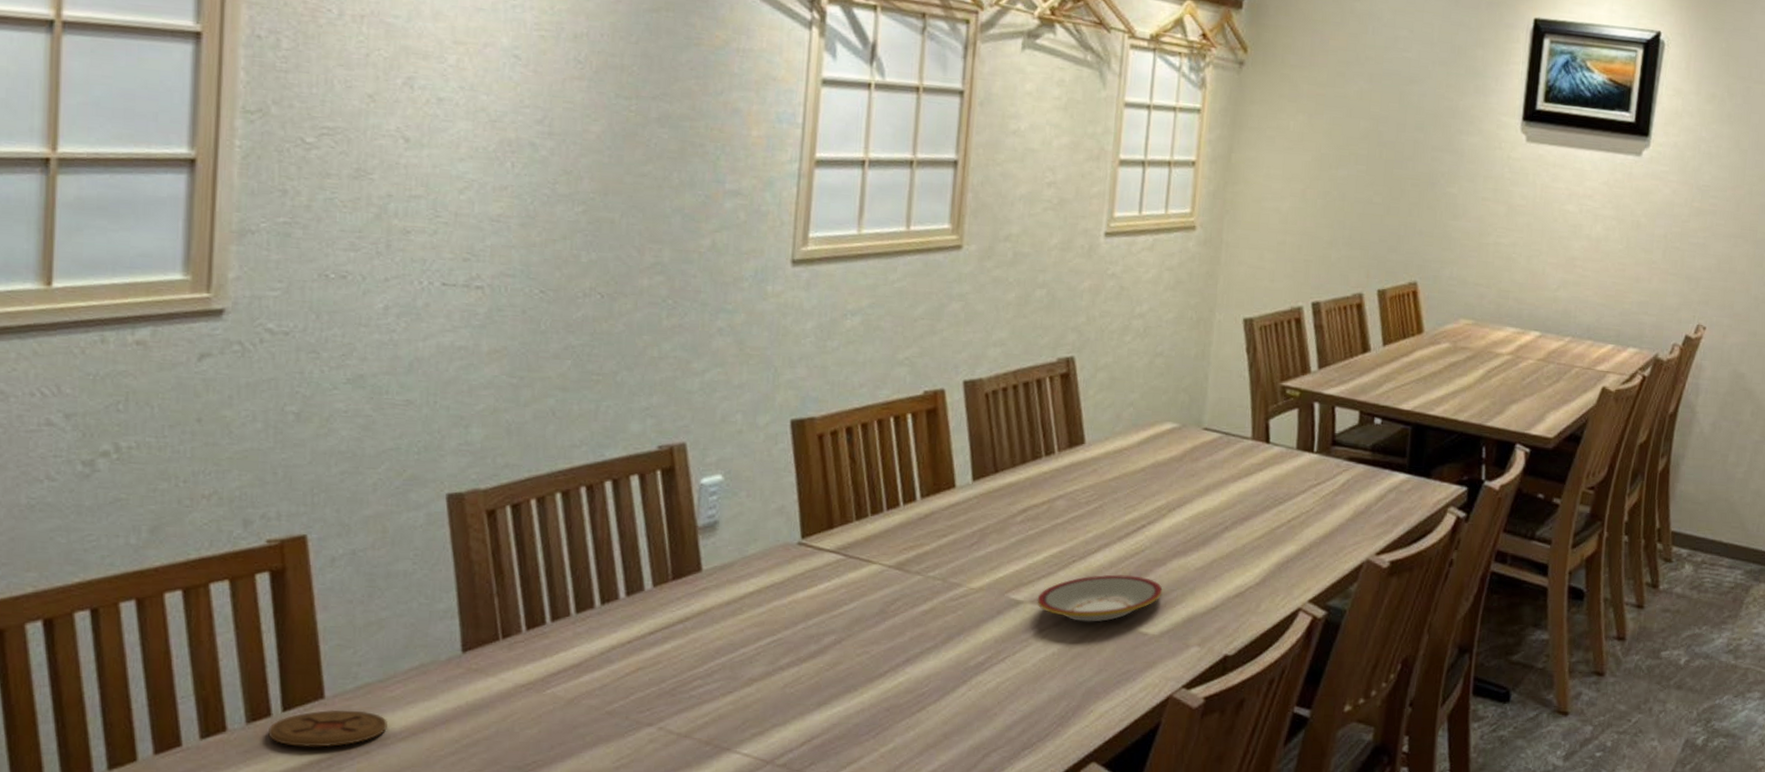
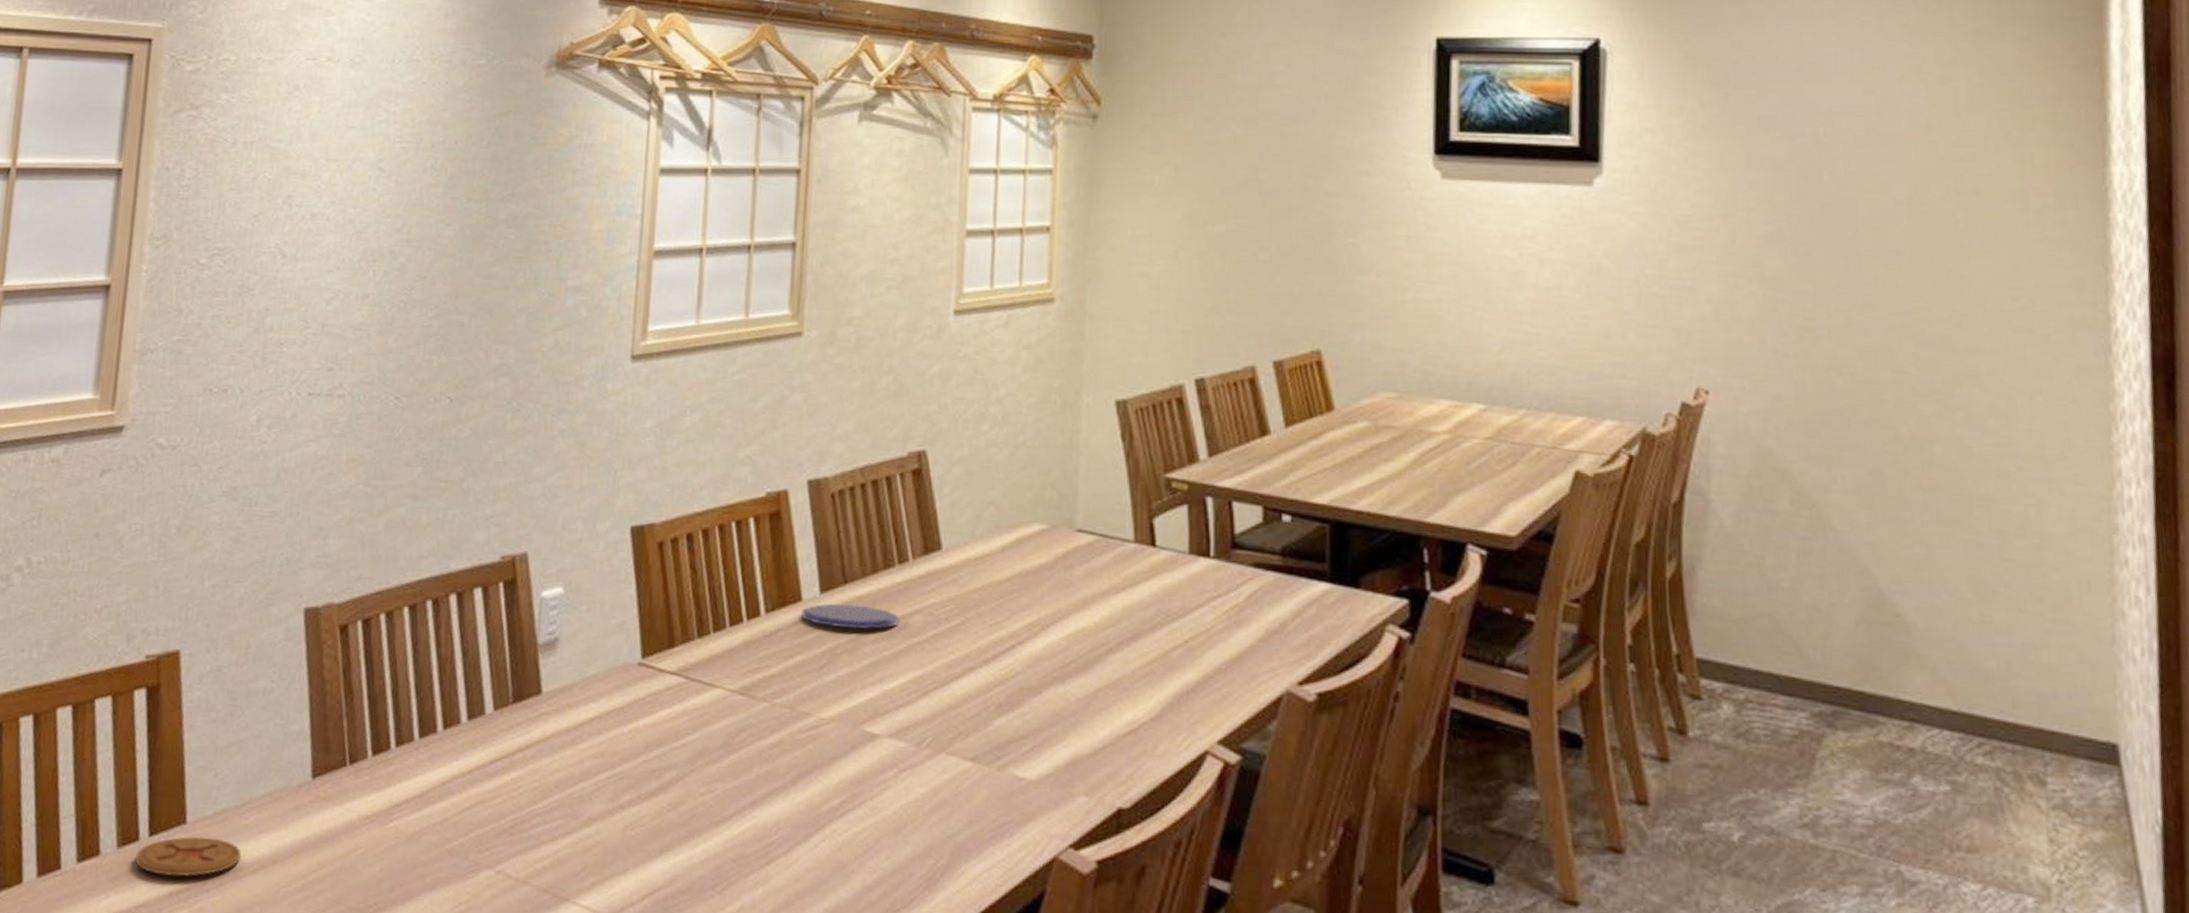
saucer: none [955,490,1045,513] -> present [801,603,900,630]
plate: present [1037,574,1163,622] -> none [895,705,1039,762]

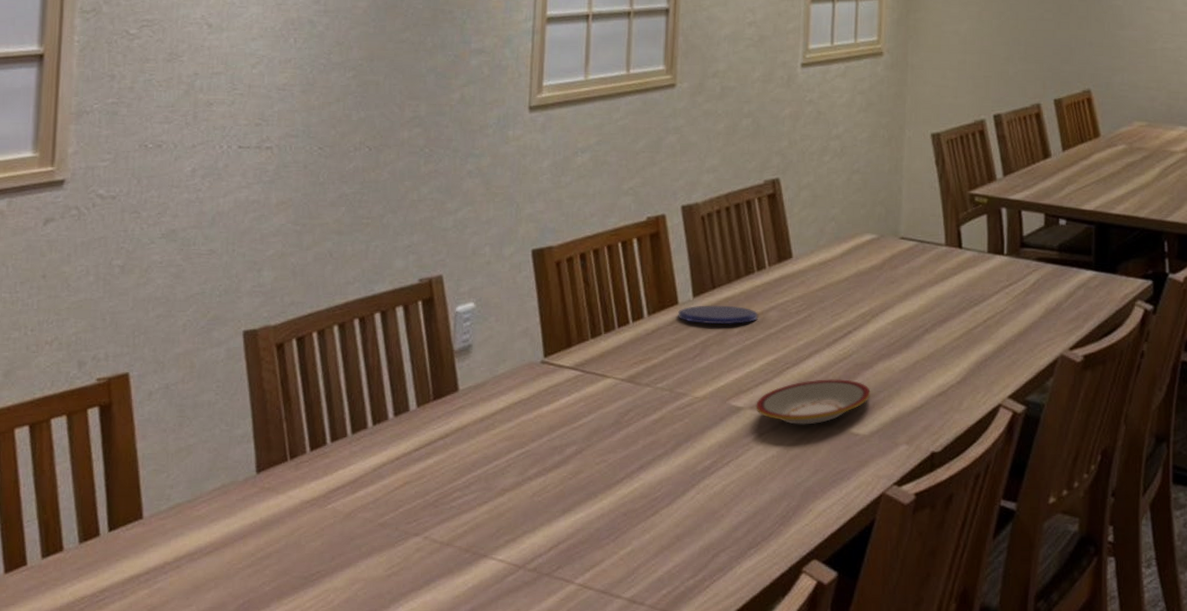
coaster: present [135,836,241,878] -> none [97,528,195,563]
plate: none [895,705,1039,762] -> present [756,379,871,425]

